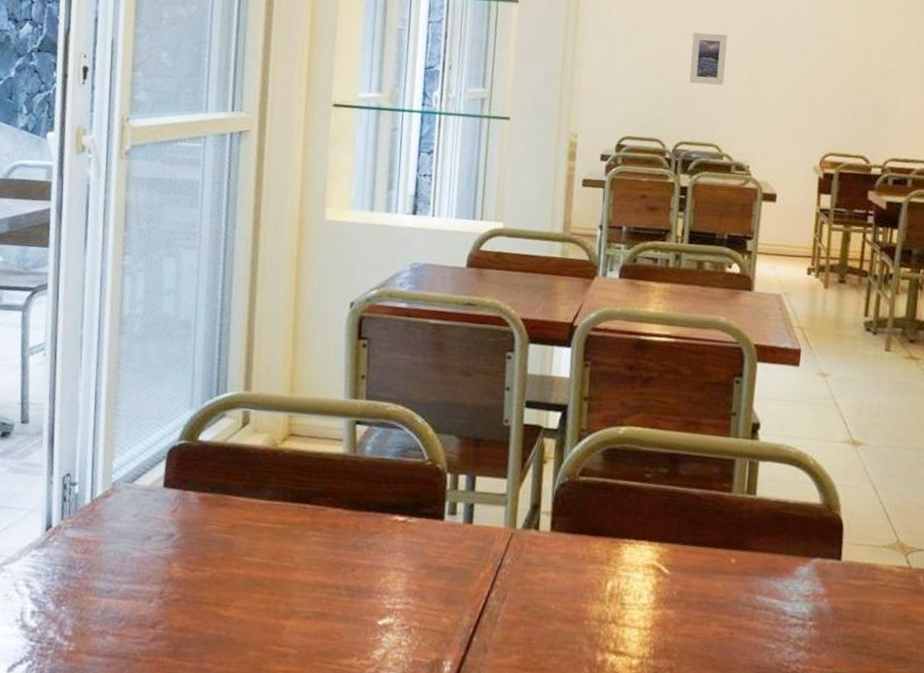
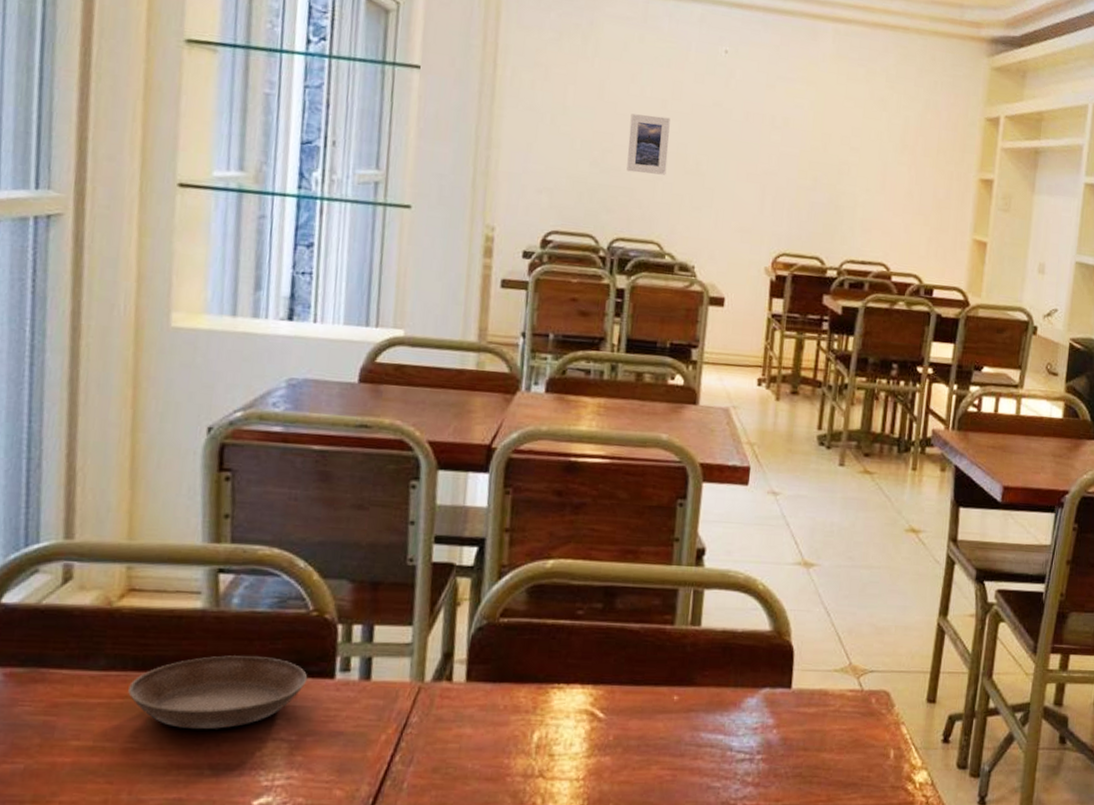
saucer: none [287,494,423,557] -> present [128,655,308,730]

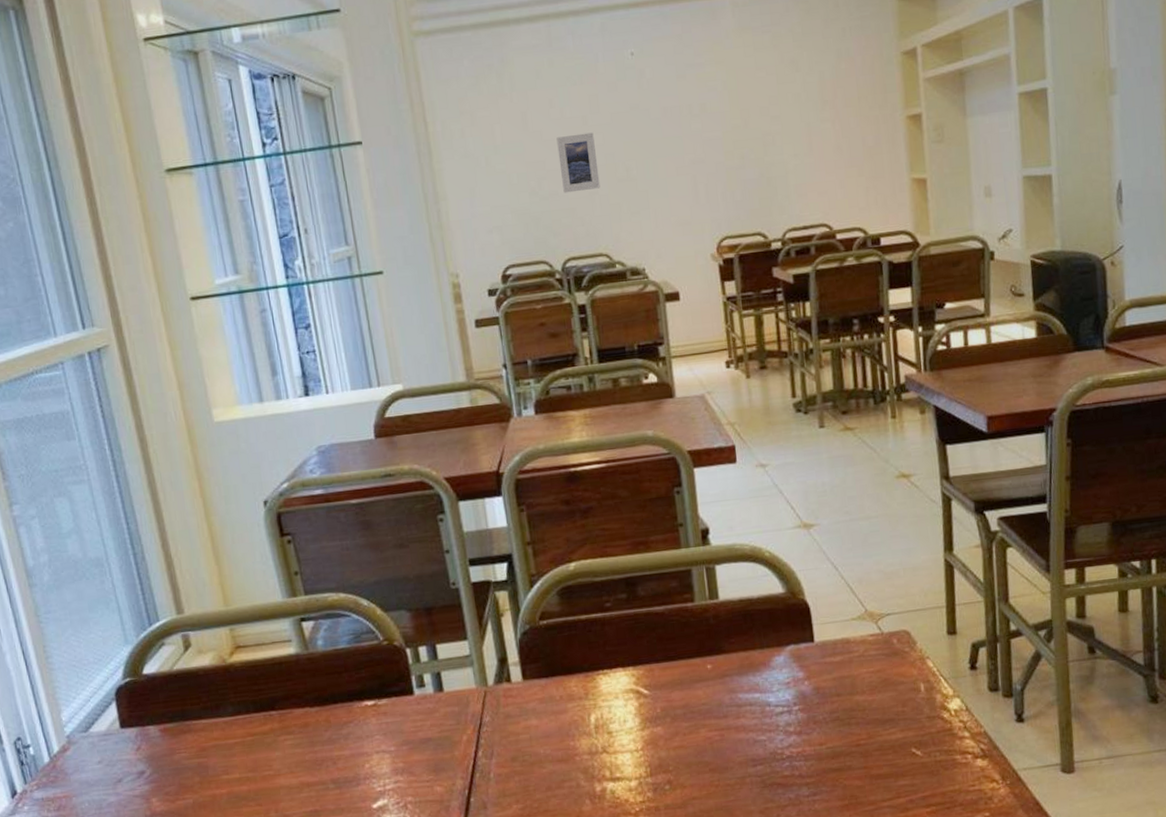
saucer: present [128,655,308,730] -> none [255,685,393,754]

